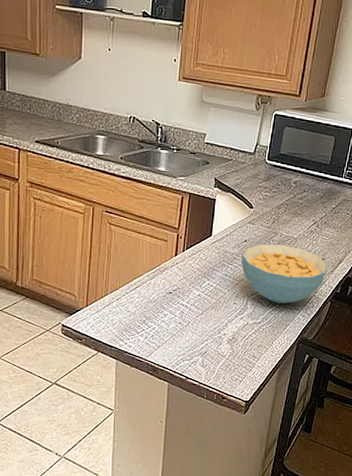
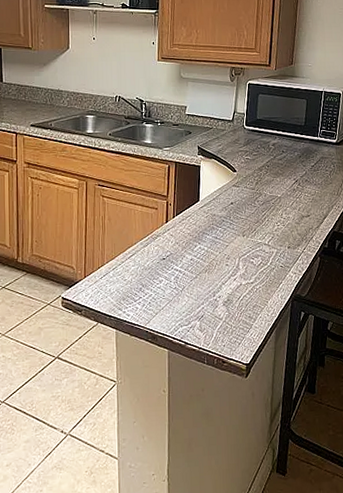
cereal bowl: present [241,244,328,303] -> none [230,204,313,262]

